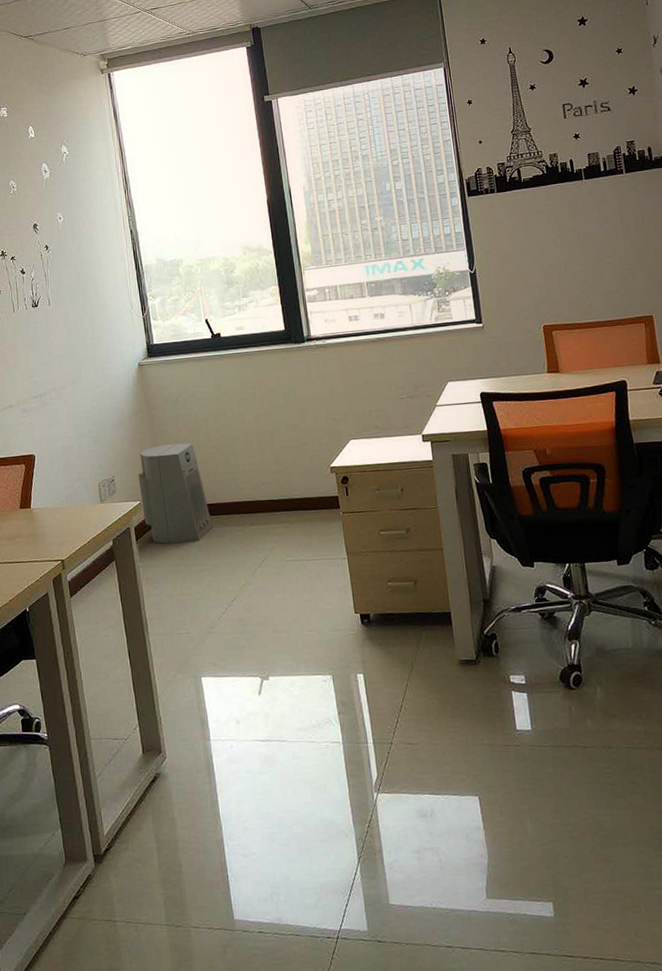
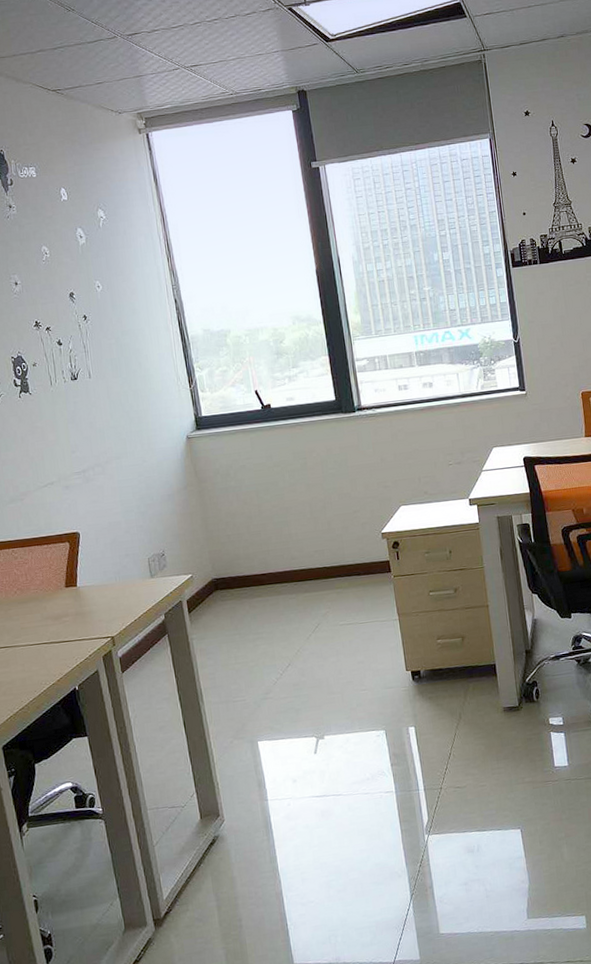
air purifier: present [138,442,213,544] -> none [189,514,267,616]

